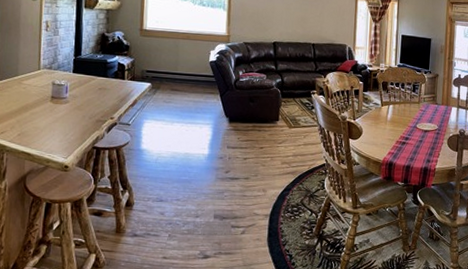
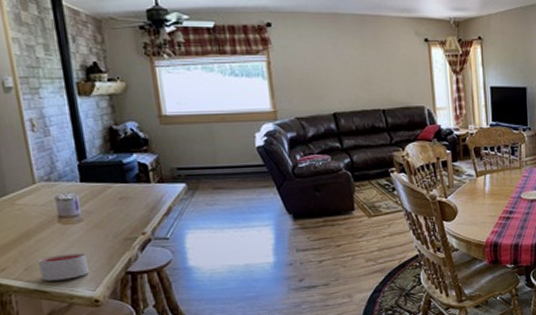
candle: none [28,126,66,147] -> present [37,253,89,281]

